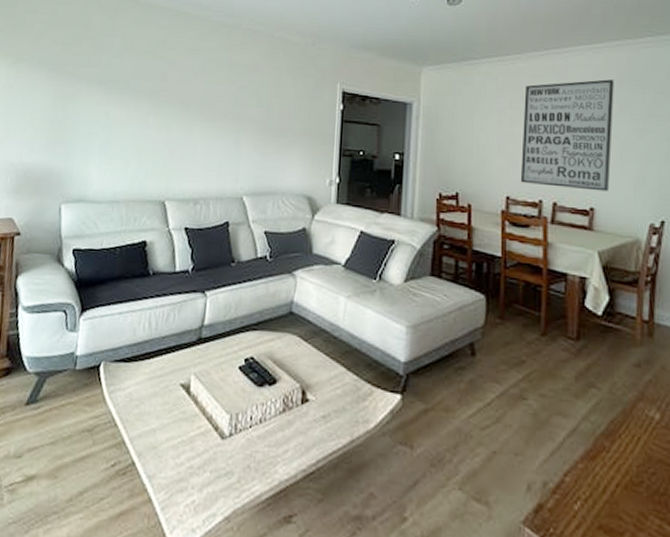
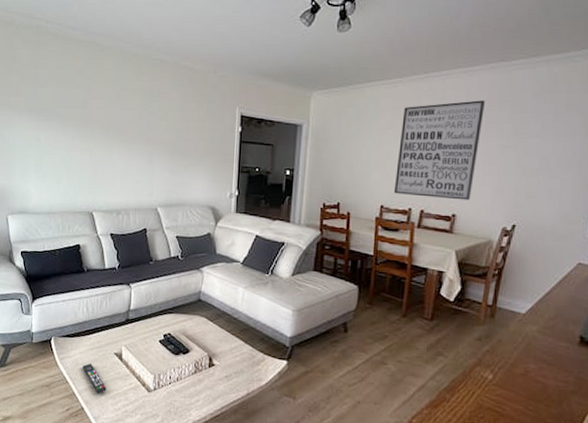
remote control: none [137,399,168,442] -> present [82,363,107,394]

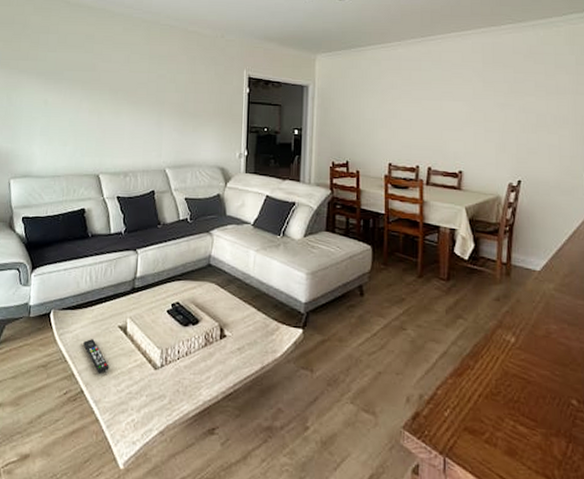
wall art: present [393,100,485,200] -> none [400,62,480,157]

